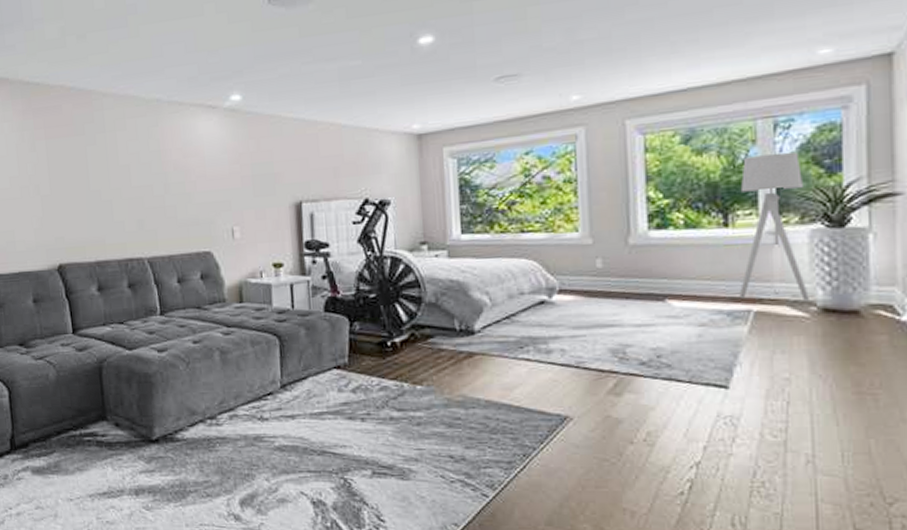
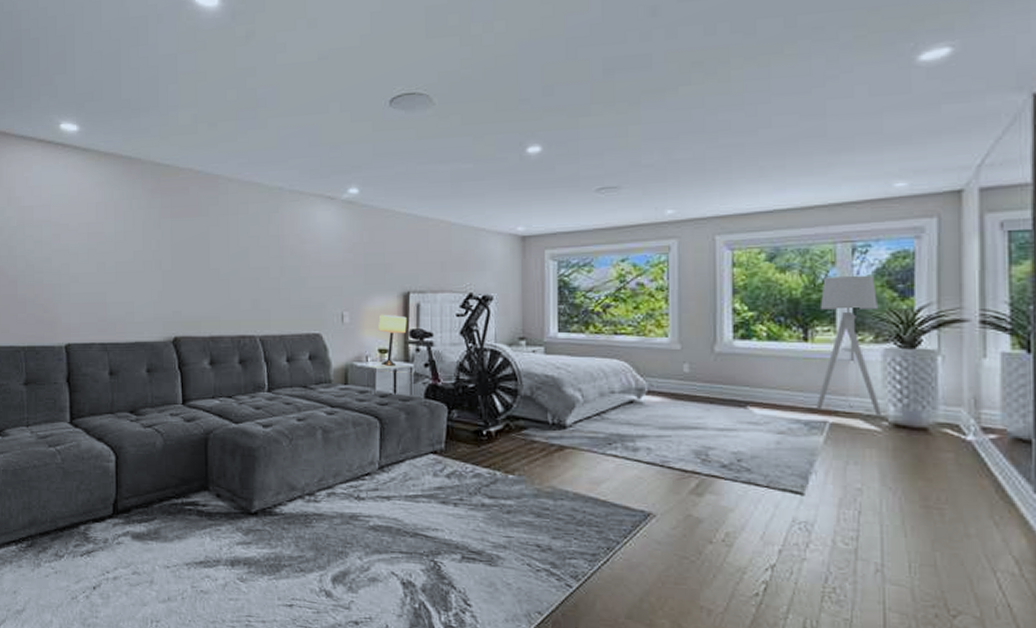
table lamp: none [271,226,301,281] -> present [378,314,407,366]

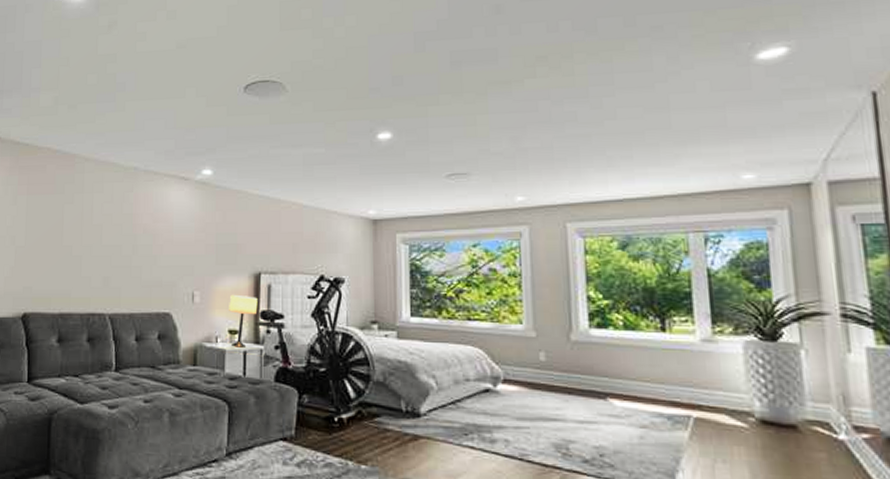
floor lamp: present [816,276,881,416] -> none [676,266,747,411]

